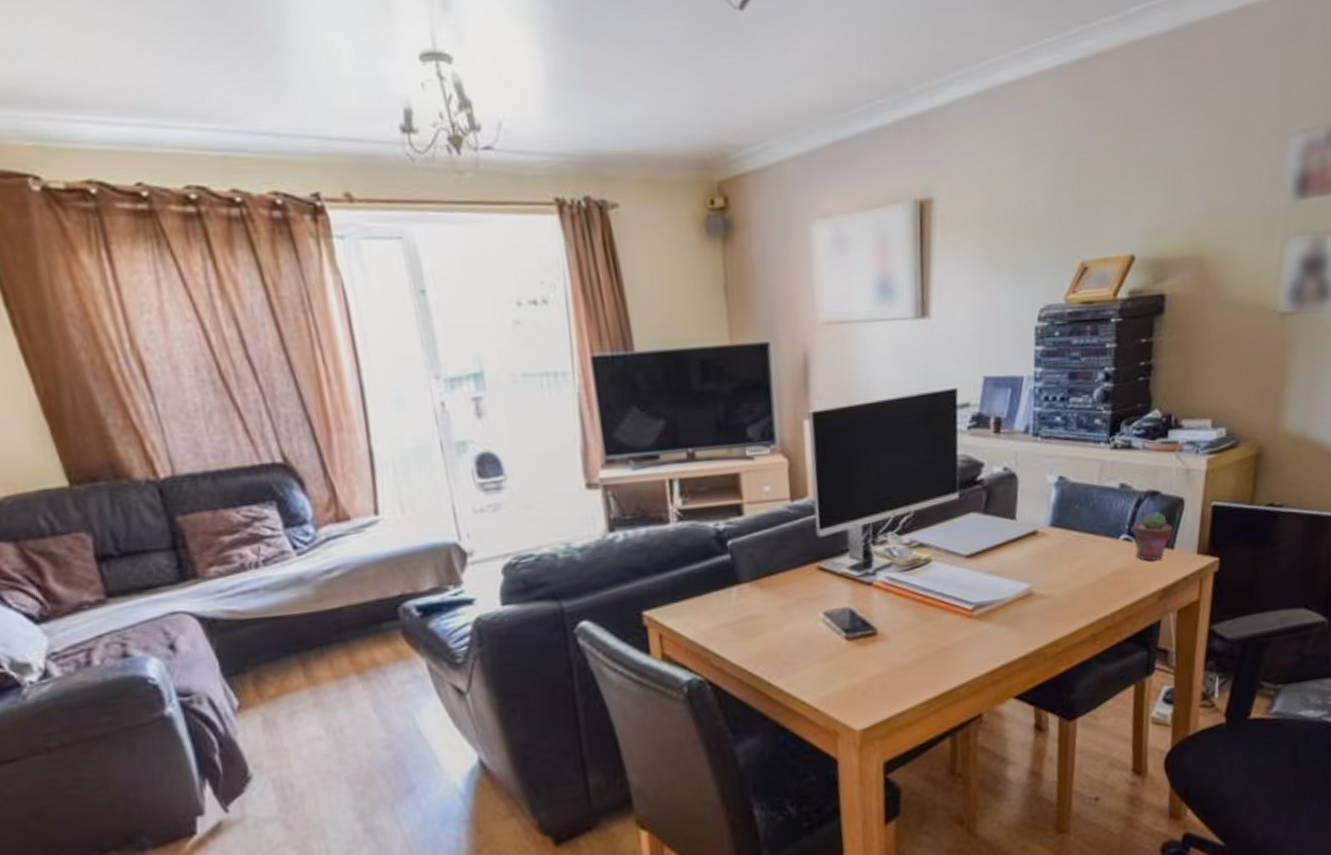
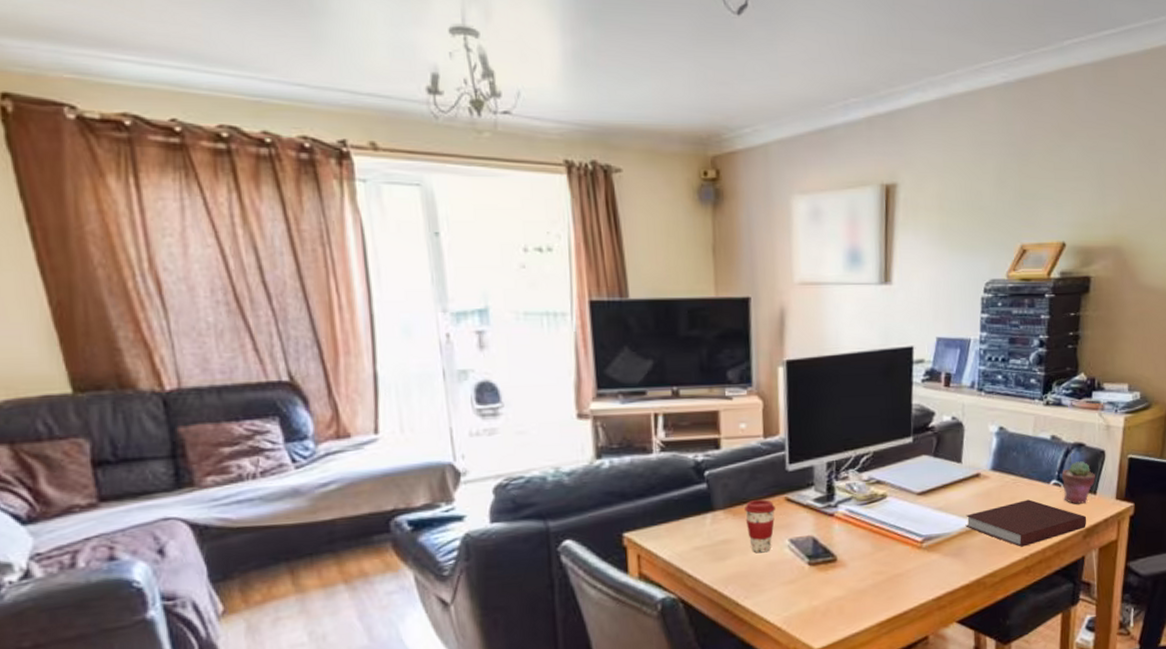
coffee cup: none [773,569,807,629] -> present [745,499,775,553]
notebook: none [1021,558,1163,612] -> present [965,499,1087,547]

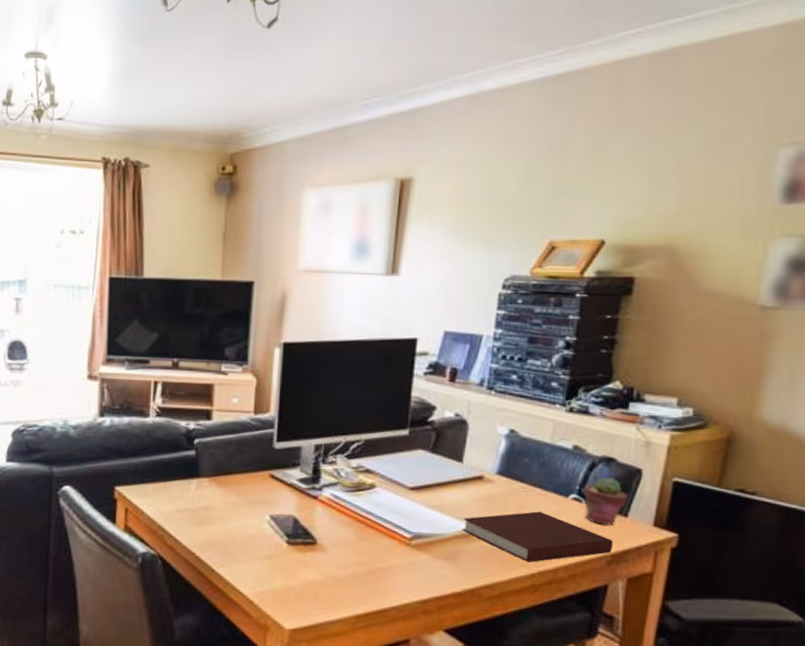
coffee cup: present [745,499,775,553] -> none [228,472,259,525]

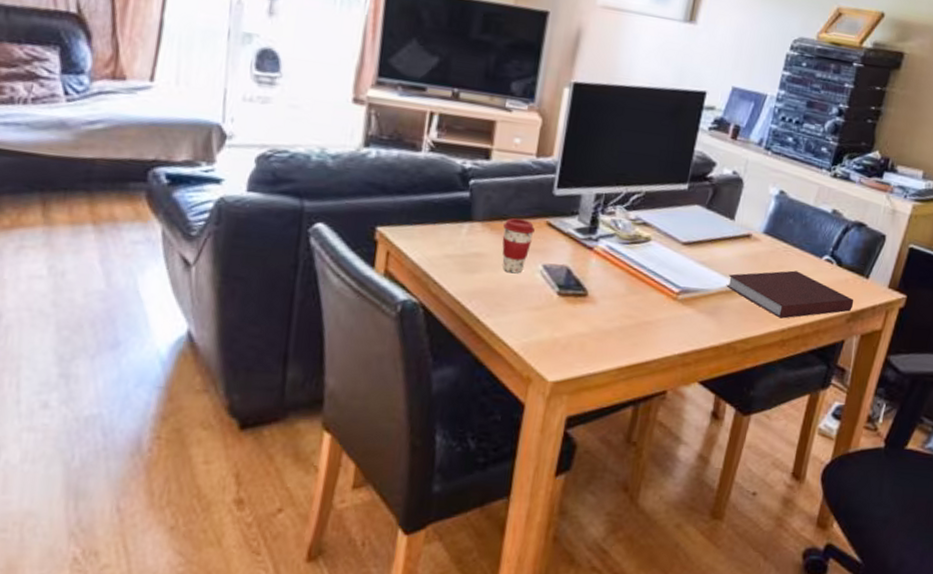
coffee cup: none [228,472,259,525] -> present [502,218,535,274]
potted succulent: present [583,477,628,525] -> none [833,241,871,286]

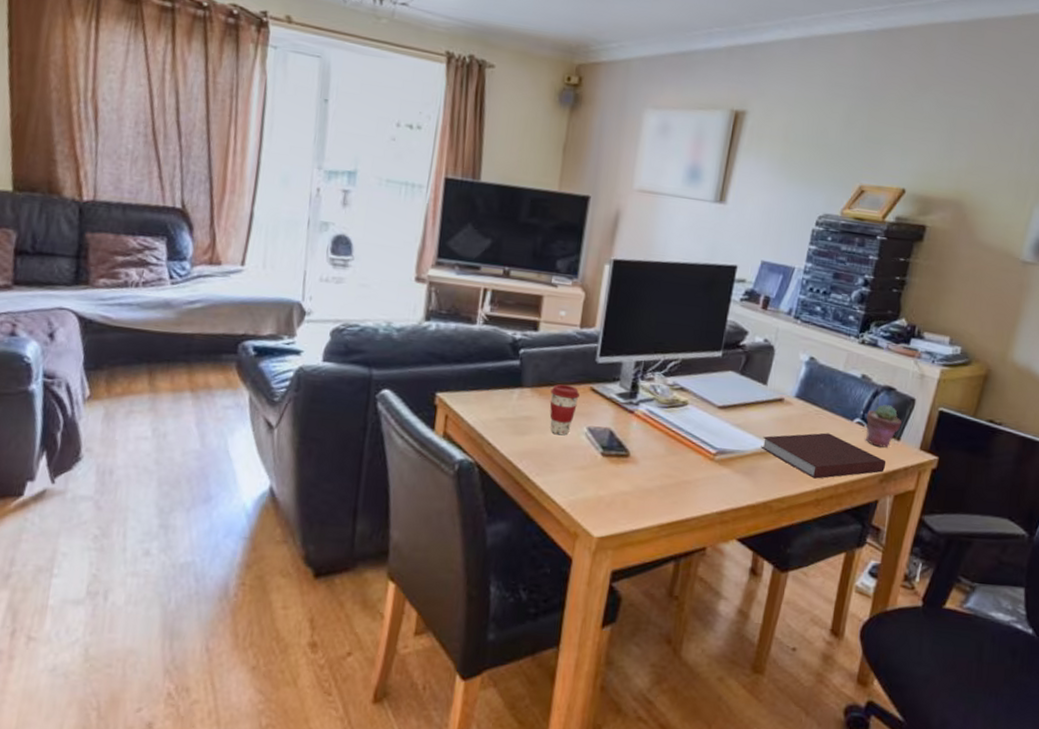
potted succulent: none [833,241,871,286] -> present [865,404,902,448]

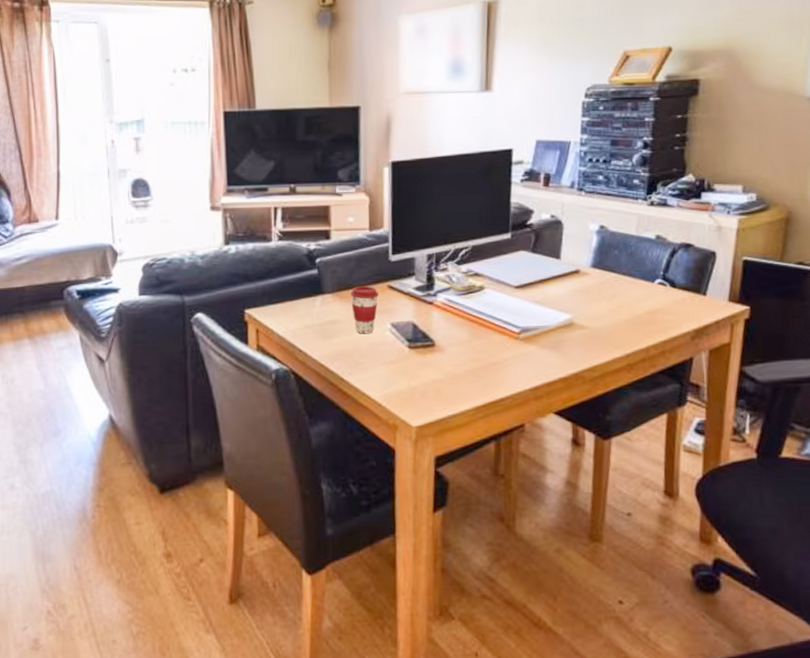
notebook: present [761,432,886,479] -> none [564,297,696,344]
potted succulent: present [865,404,902,448] -> none [667,262,705,304]

